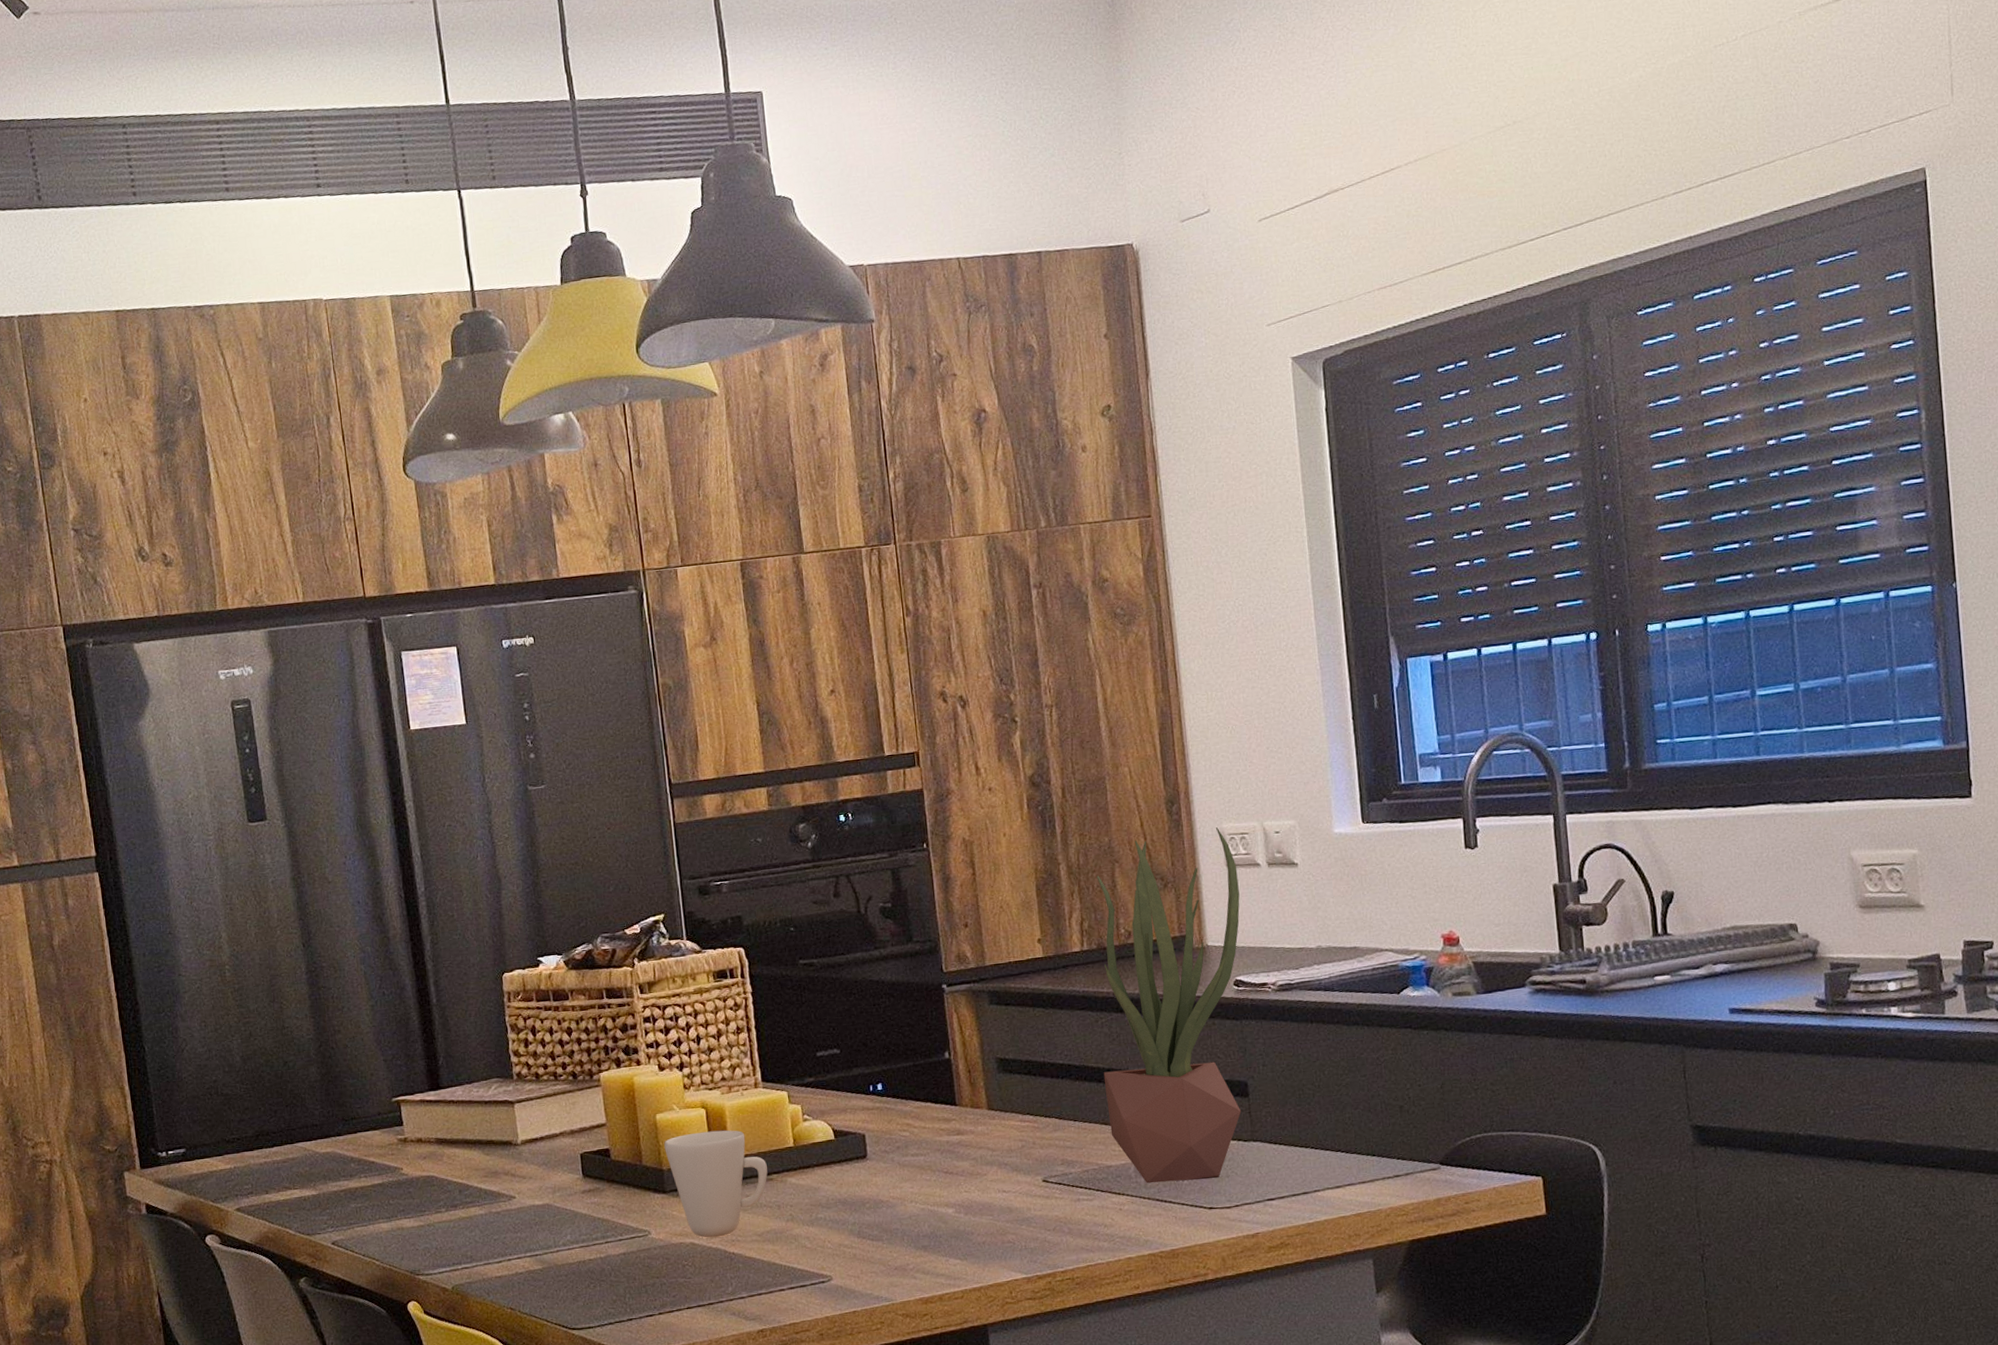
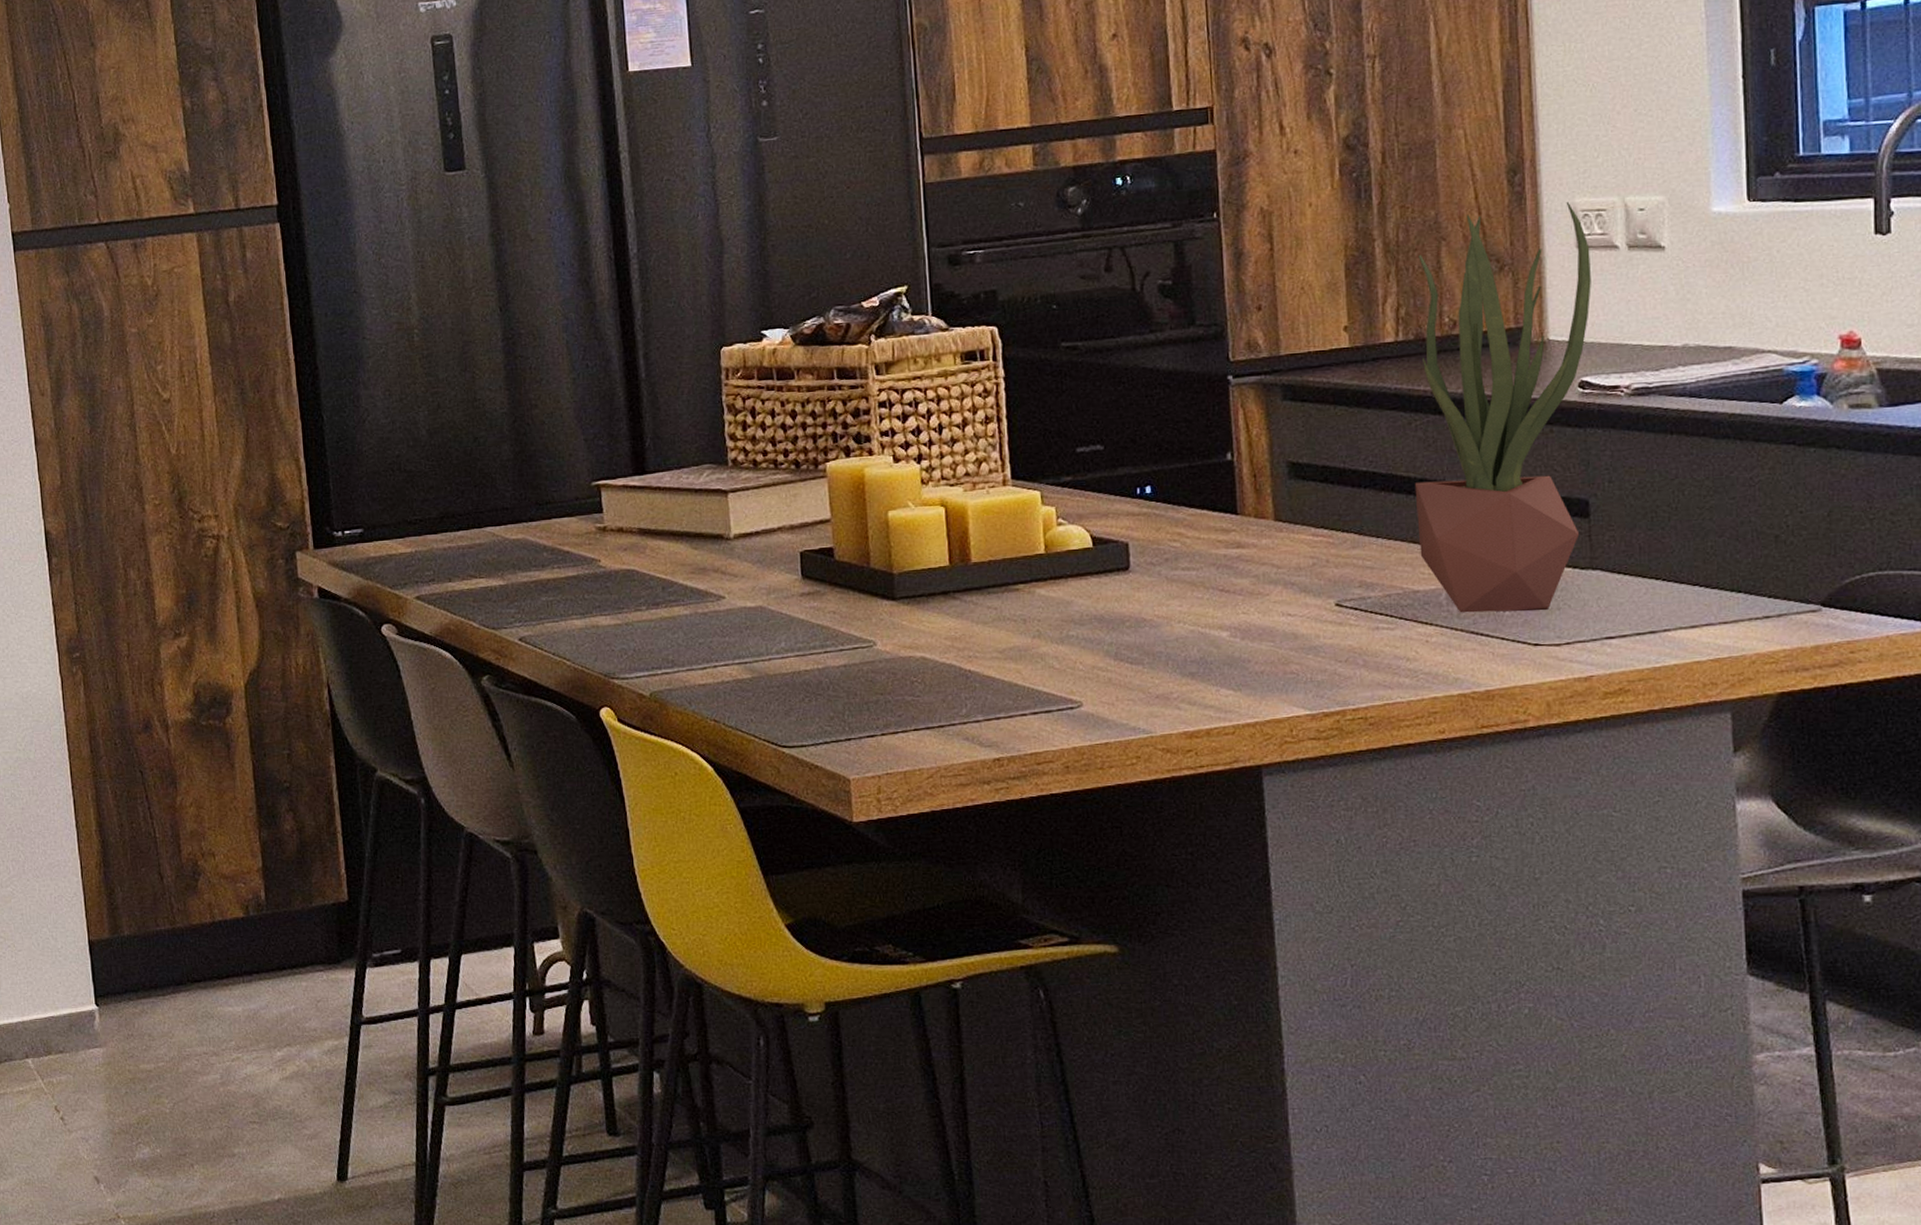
mug: present [664,1130,768,1238] -> none [896,532,1013,653]

